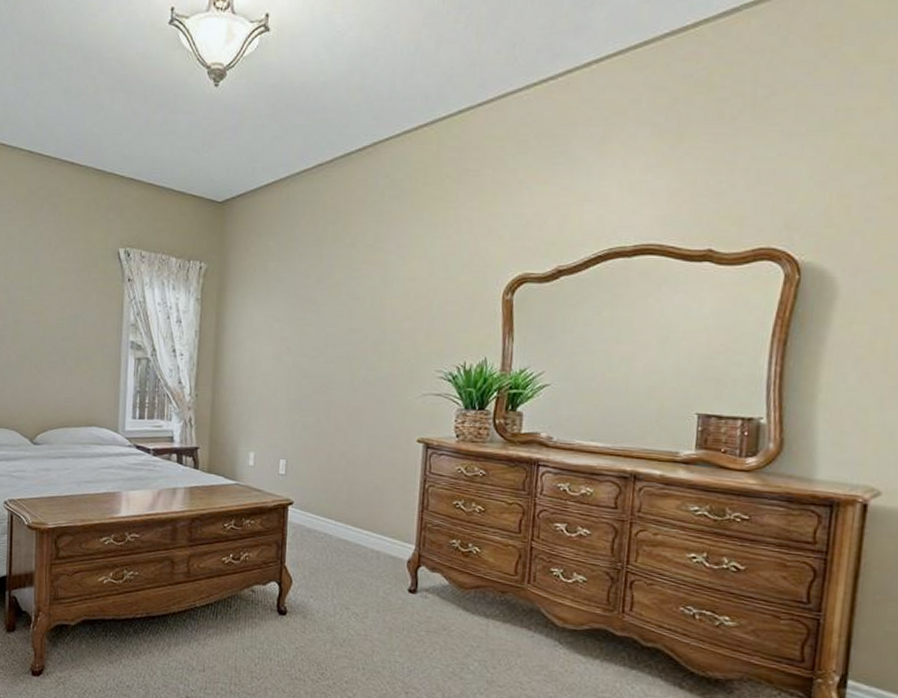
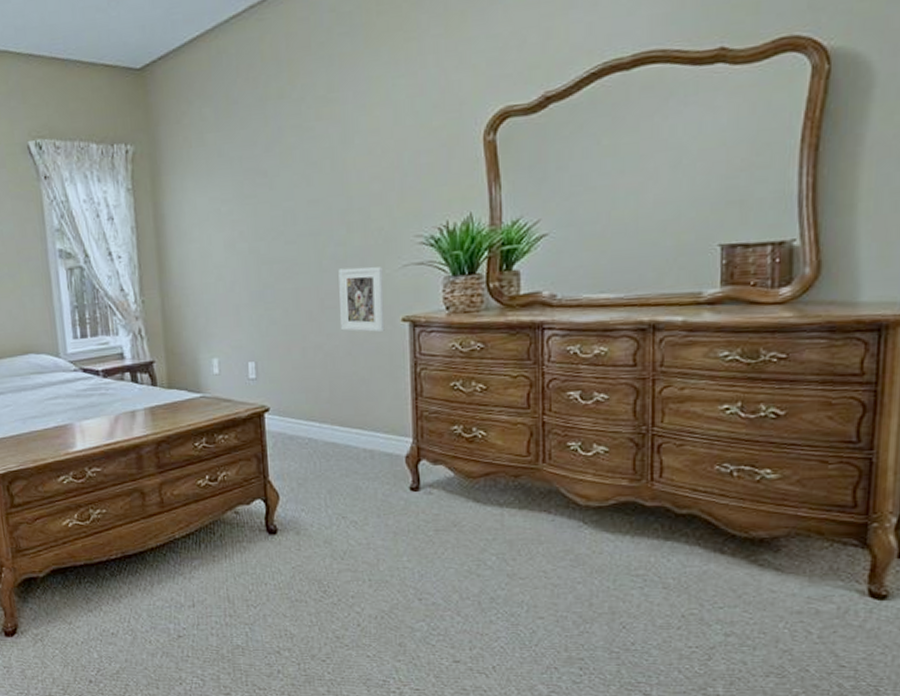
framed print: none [363,390,405,450] -> present [338,267,385,333]

